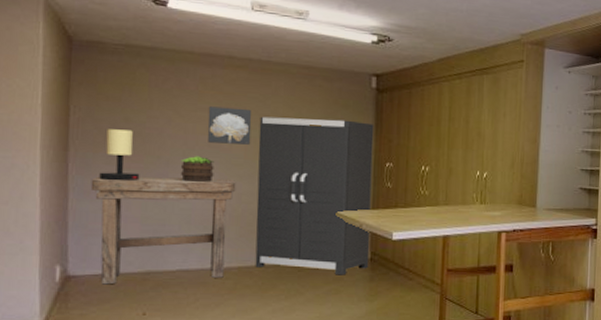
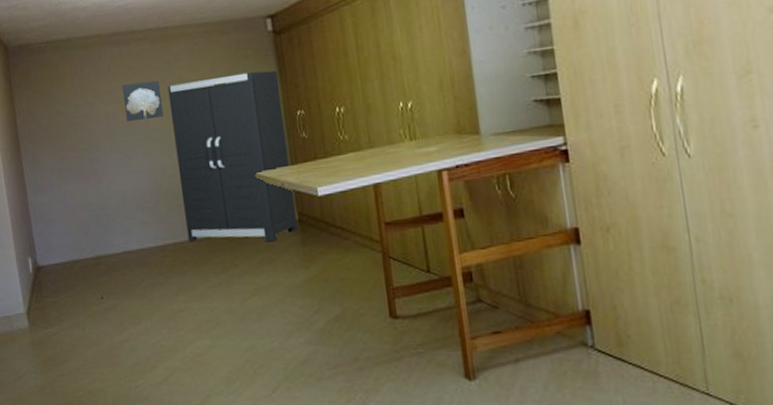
stool: present [90,176,236,285] -> none [41,154,162,273]
table lamp: present [99,129,140,181] -> none [45,122,78,174]
potted plant: present [180,156,215,183] -> none [107,136,137,164]

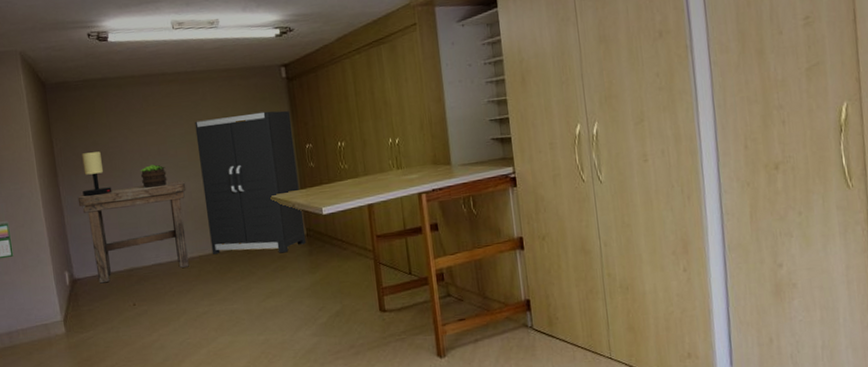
stool: none [41,154,162,273] -> present [77,180,189,284]
table lamp: none [45,122,78,174] -> present [82,151,112,197]
potted plant: none [107,136,137,164] -> present [140,164,167,189]
wall art: present [122,80,164,121] -> none [153,117,191,152]

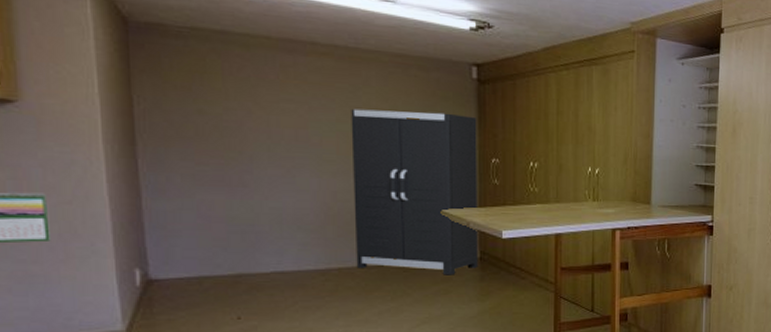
stool: present [77,180,189,284] -> none [165,173,330,289]
table lamp: present [82,151,112,197] -> none [174,121,221,179]
potted plant: present [140,164,167,189] -> none [265,151,304,180]

